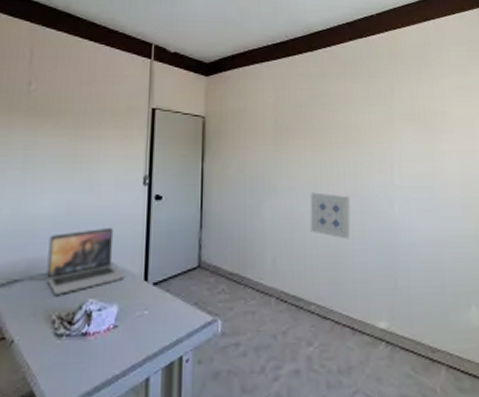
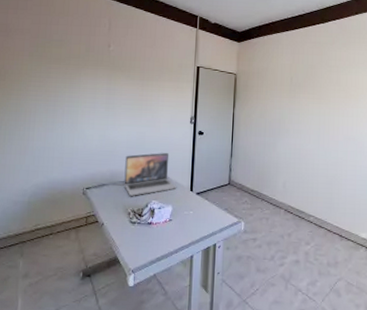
wall art: present [310,192,351,239] -> none [313,135,346,172]

